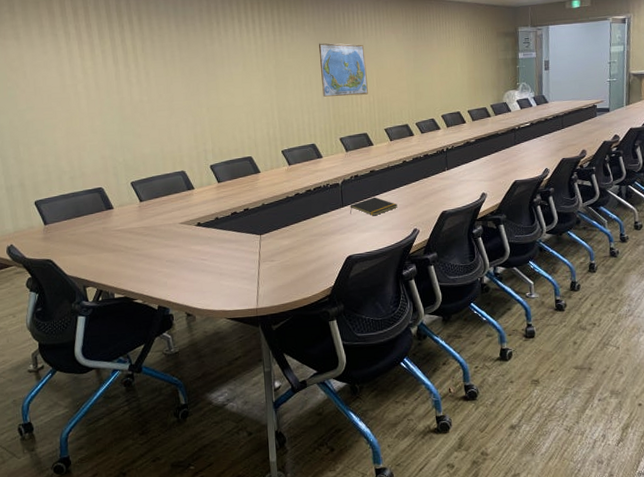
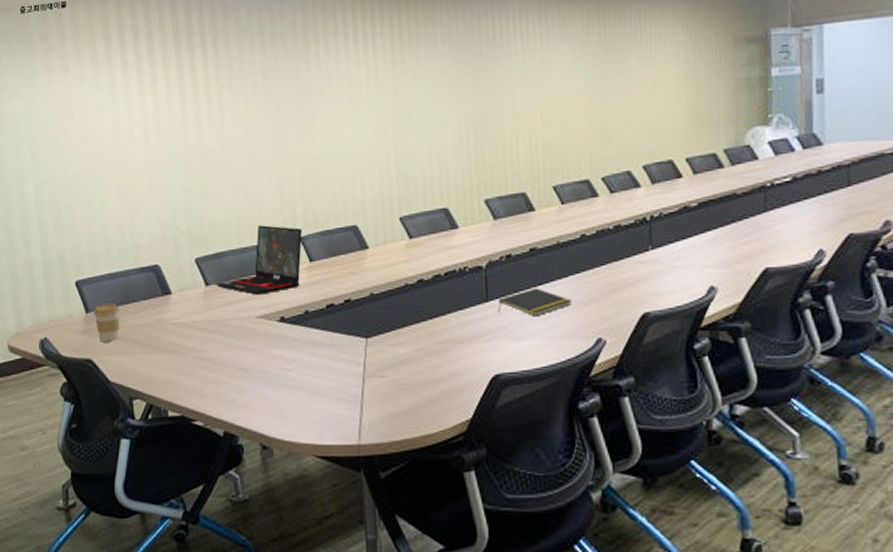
coffee cup: none [50,217,73,247] -> present [93,303,120,342]
laptop: none [147,157,212,208] -> present [215,225,302,295]
world map: present [318,43,368,97] -> none [455,62,529,140]

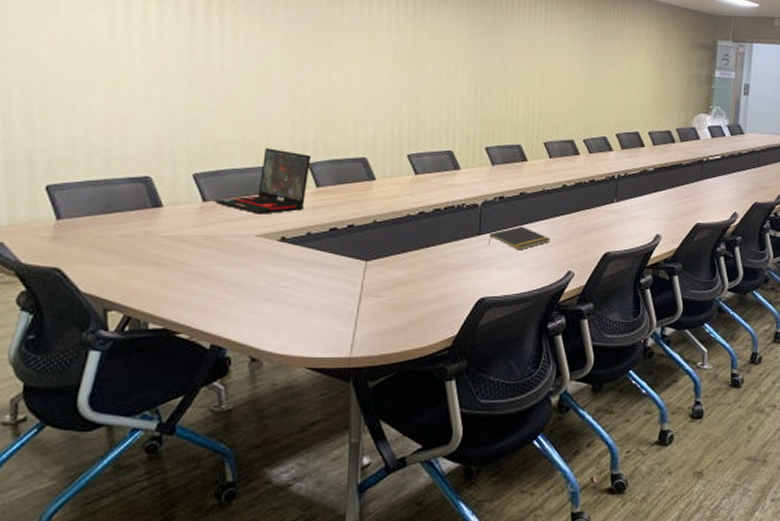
coffee cup: present [93,303,120,342] -> none [65,212,99,251]

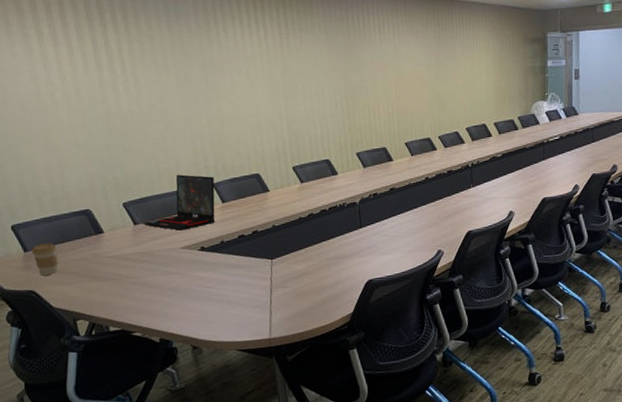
coffee cup: none [65,212,99,251] -> present [31,243,59,276]
notepad: present [489,226,550,251] -> none [369,216,421,237]

